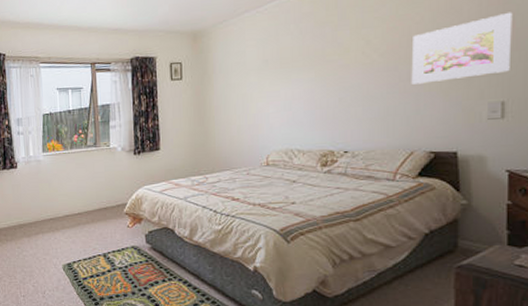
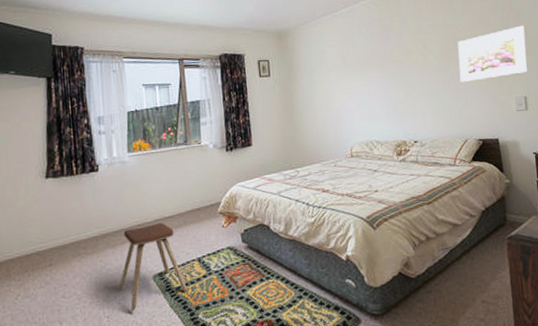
music stool: none [33,218,93,293] -> present [118,222,188,311]

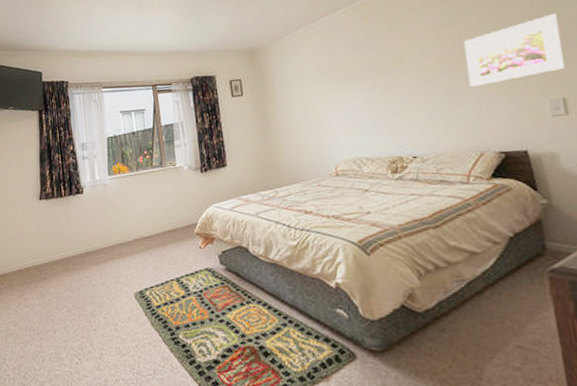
music stool: present [118,222,188,311] -> none [103,242,167,326]

